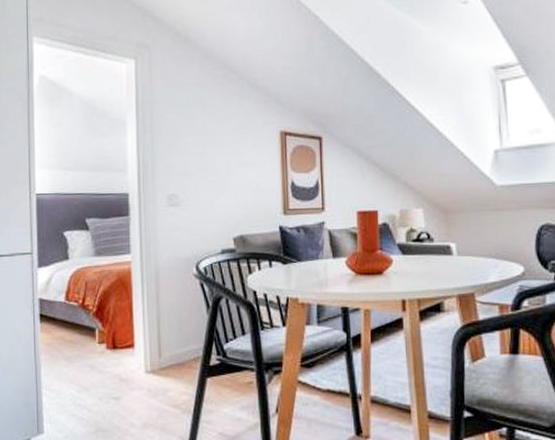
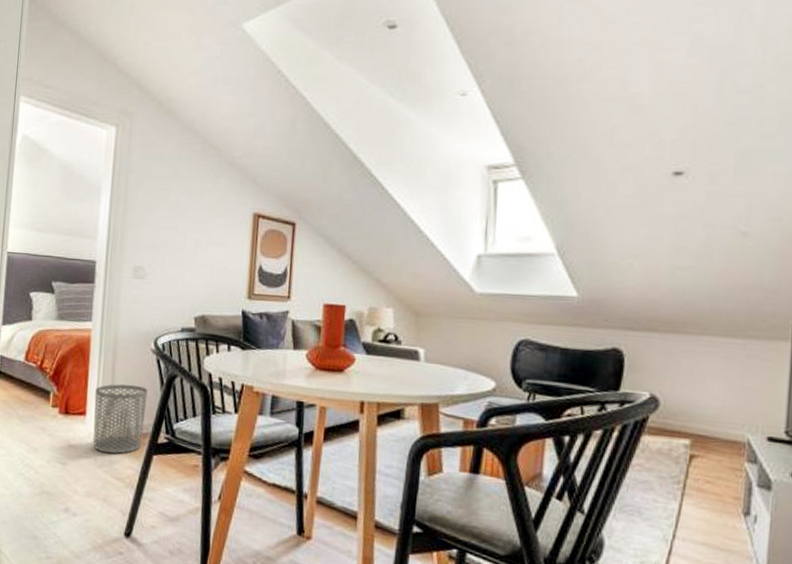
waste bin: none [141,311,195,382] -> present [93,384,148,454]

